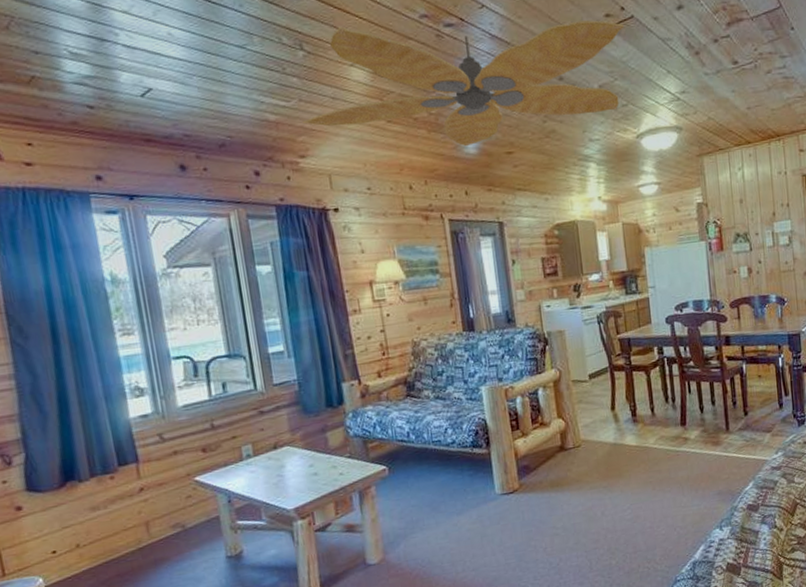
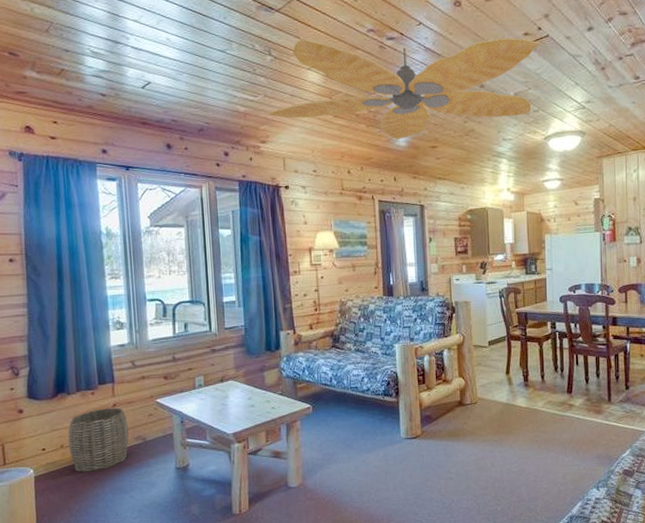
woven basket: none [84,492,164,575] -> present [68,407,129,472]

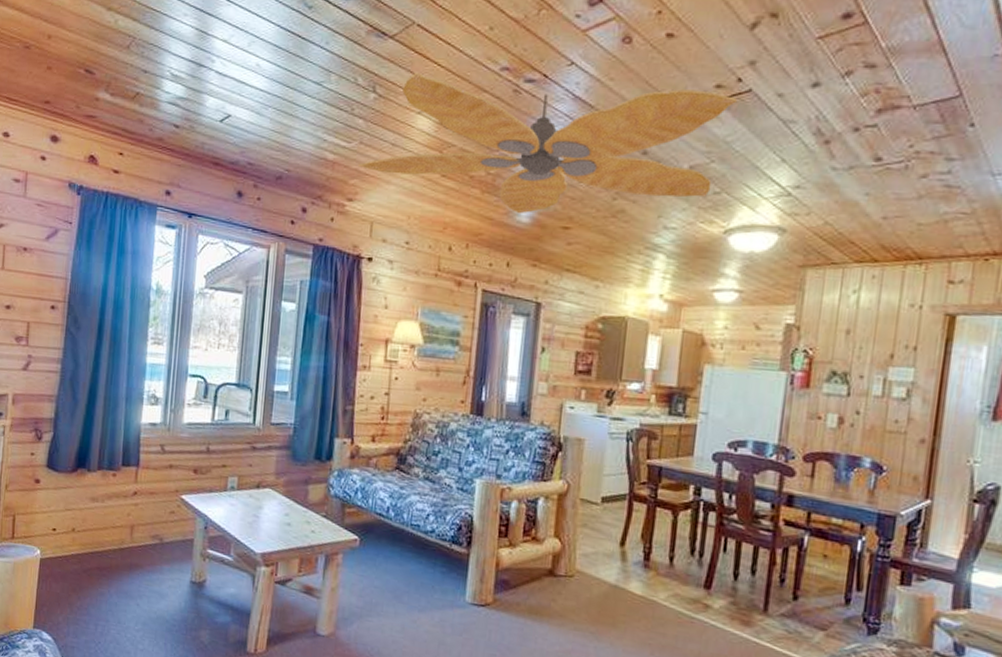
woven basket: present [68,407,129,472] -> none [80,494,147,567]

